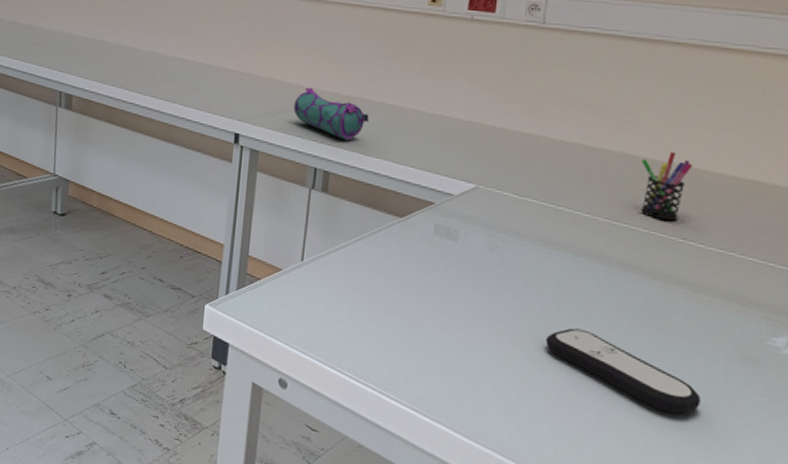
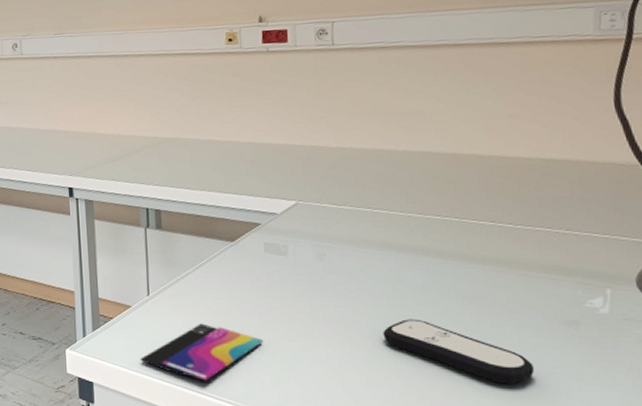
smartphone: none [282,299,418,362] -> present [139,323,264,382]
pencil case: present [294,87,369,141] -> none [118,135,189,179]
pen holder: present [641,151,694,222] -> none [442,143,491,208]

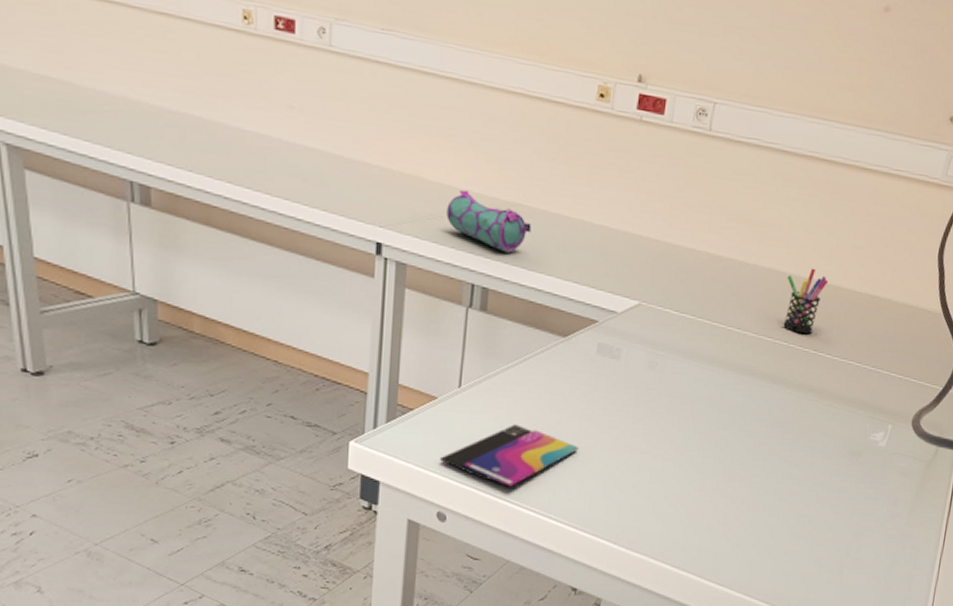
pencil case: none [118,135,189,179] -> present [446,189,532,253]
remote control: present [383,319,535,384] -> none [696,437,817,505]
pen holder: none [442,143,491,208] -> present [783,268,829,335]

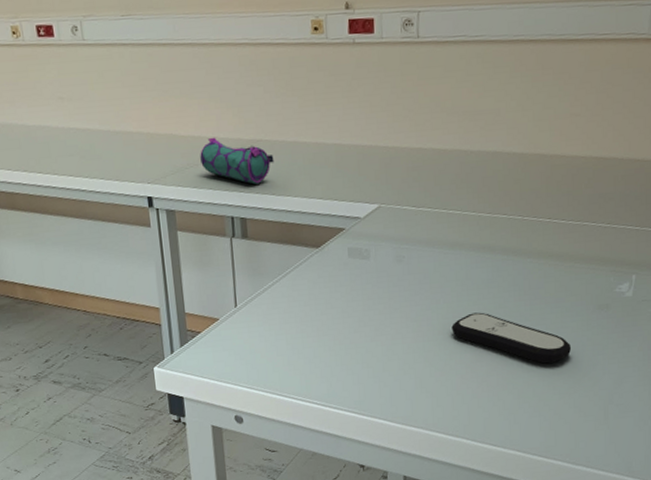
smartphone: present [439,424,580,488] -> none [229,330,347,387]
remote control: none [696,437,817,505] -> present [451,312,572,364]
pen holder: present [783,268,829,335] -> none [511,143,553,206]

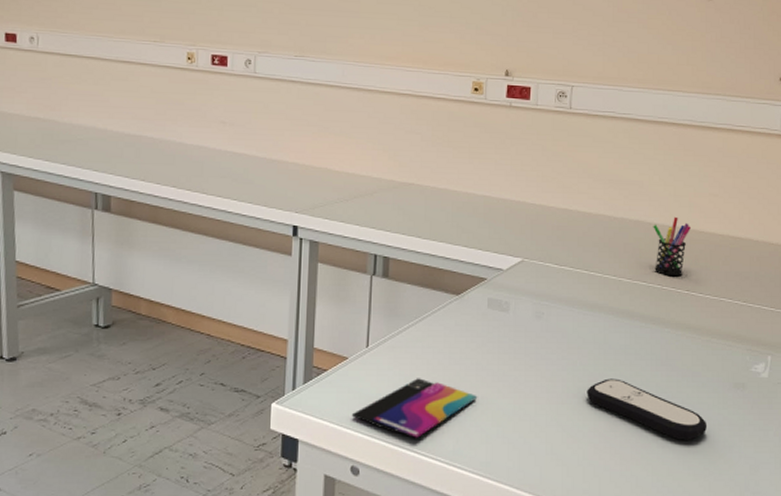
pencil case: present [200,137,274,185] -> none [351,176,423,226]
smartphone: none [229,330,347,387] -> present [351,378,478,439]
pen holder: none [511,143,553,206] -> present [653,216,692,277]

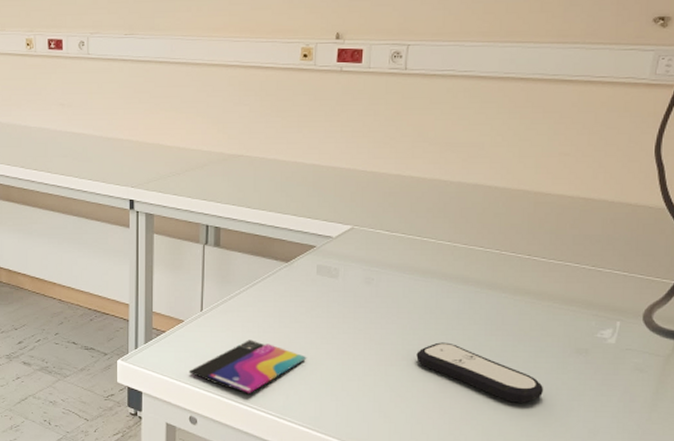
pen holder: present [653,216,692,277] -> none [493,179,537,241]

